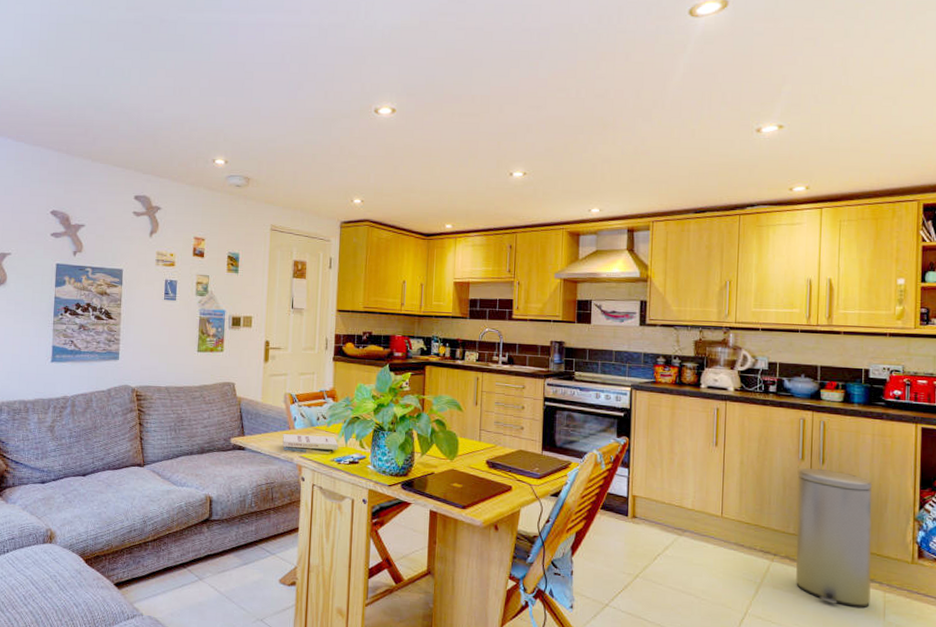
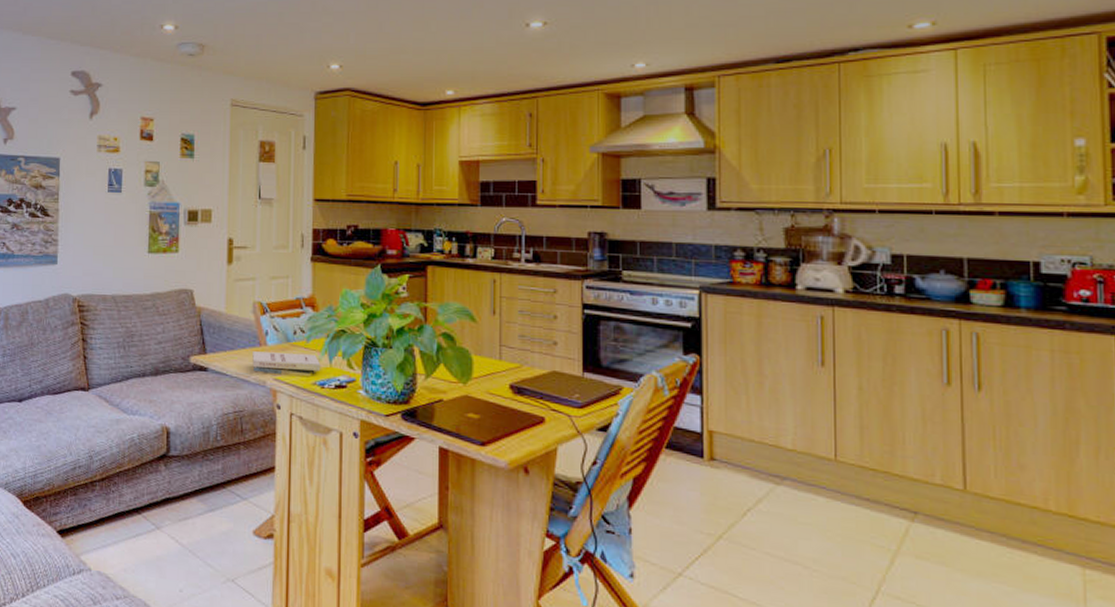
pedal bin: present [795,468,873,608] -> none [942,396,1062,590]

